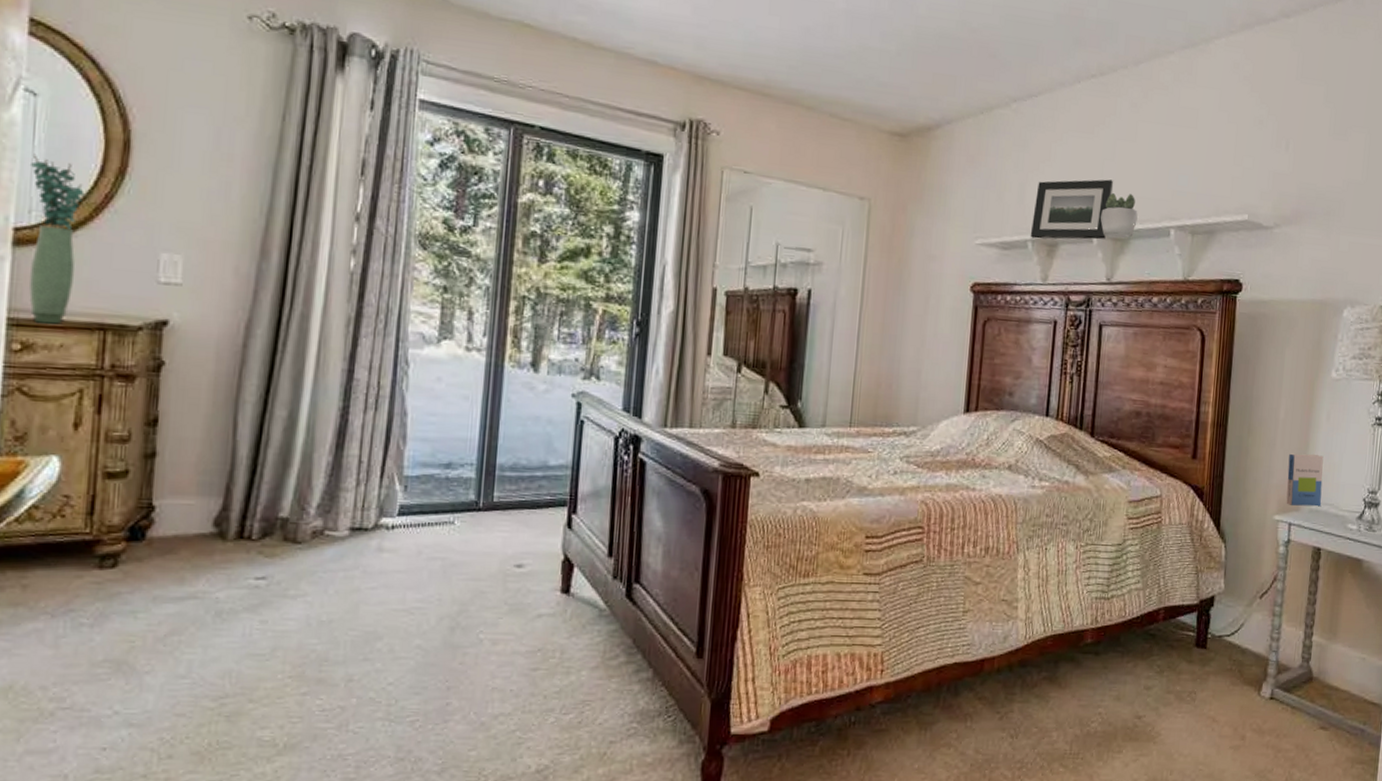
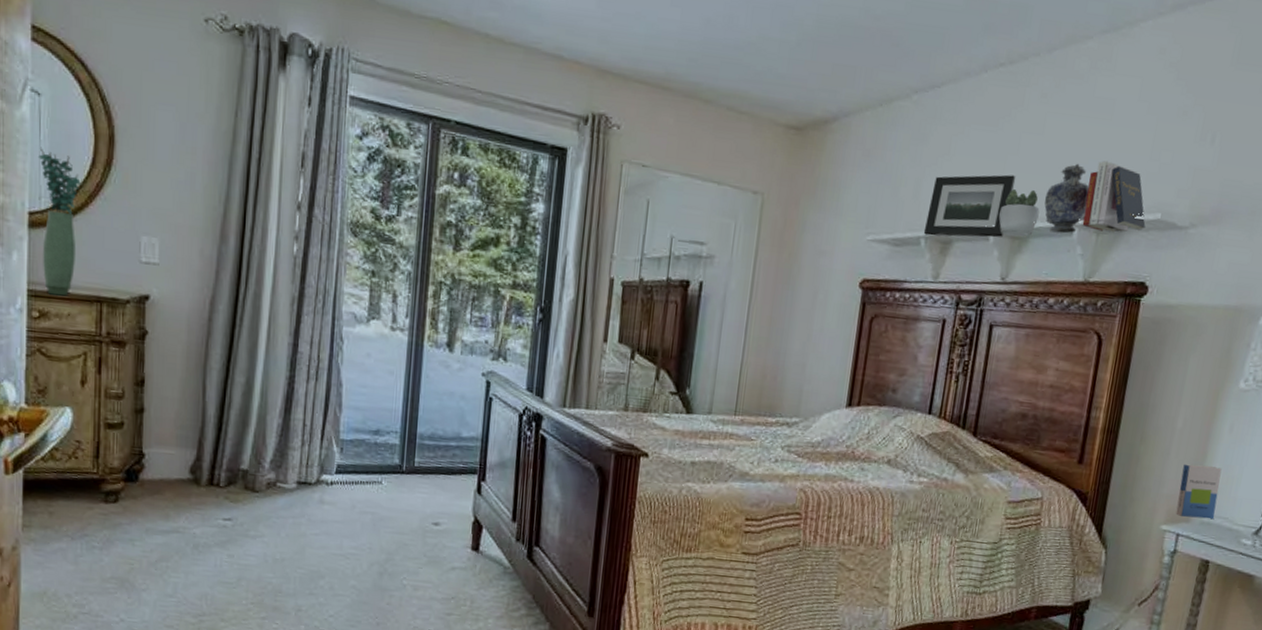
decorative vase: none [1141,168,1182,235] -> present [1044,163,1090,234]
books: none [1178,166,1235,233] -> present [1082,161,1146,233]

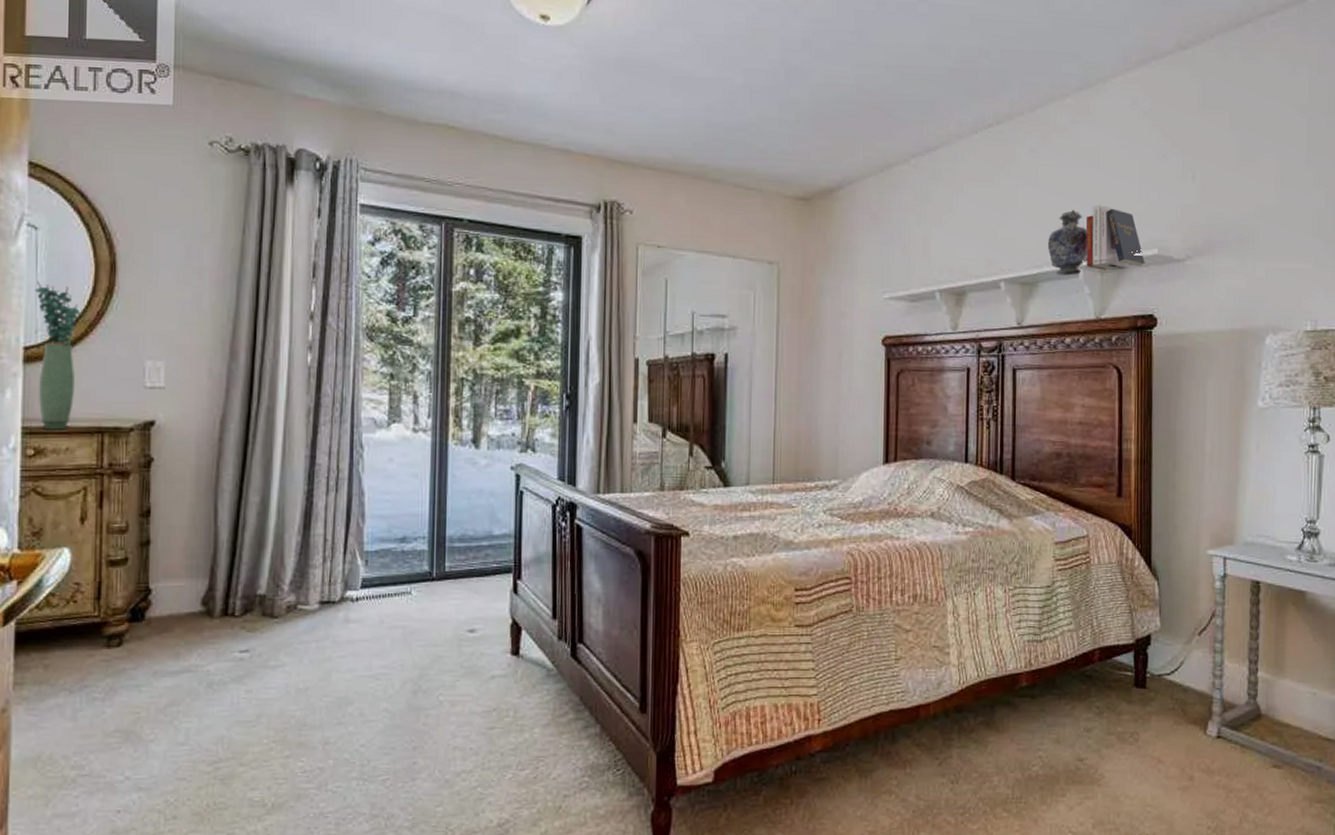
picture frame: present [923,174,1015,238] -> none [937,225,1017,289]
succulent plant: present [999,189,1040,237] -> none [1007,238,1044,282]
book: present [1175,463,1222,520] -> none [1218,486,1257,540]

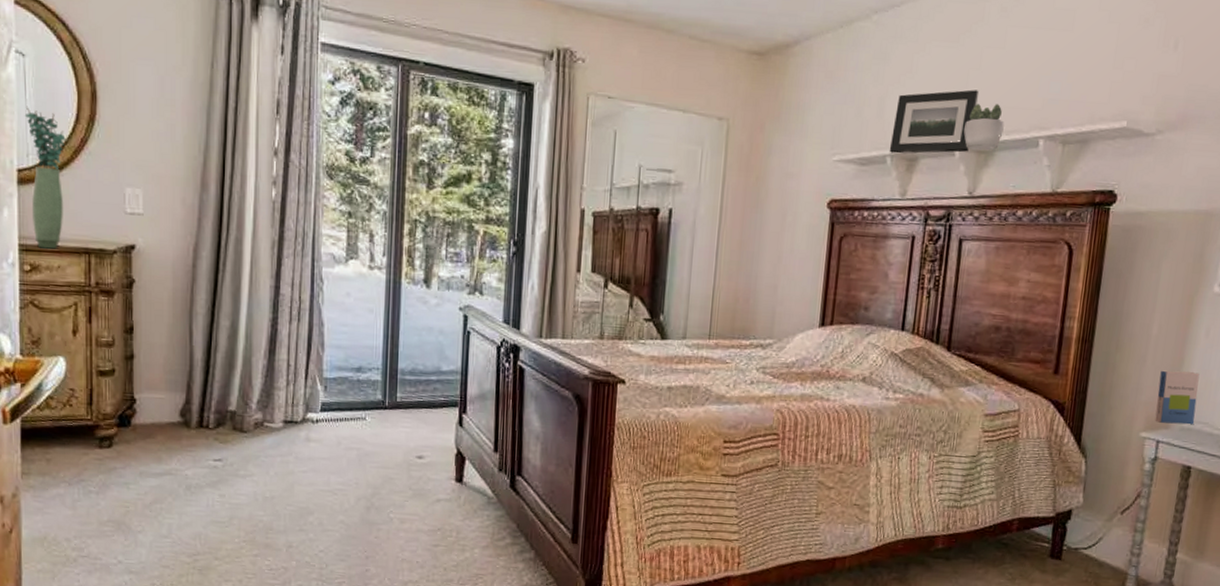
picture frame: none [937,225,1017,289] -> present [889,89,978,154]
succulent plant: none [1007,238,1044,282] -> present [964,104,1004,151]
decorative vase: present [1047,209,1088,276] -> none [1008,75,1054,146]
books: present [1086,205,1145,271] -> none [1047,71,1112,143]
book: none [1218,486,1257,540] -> present [1155,370,1200,425]

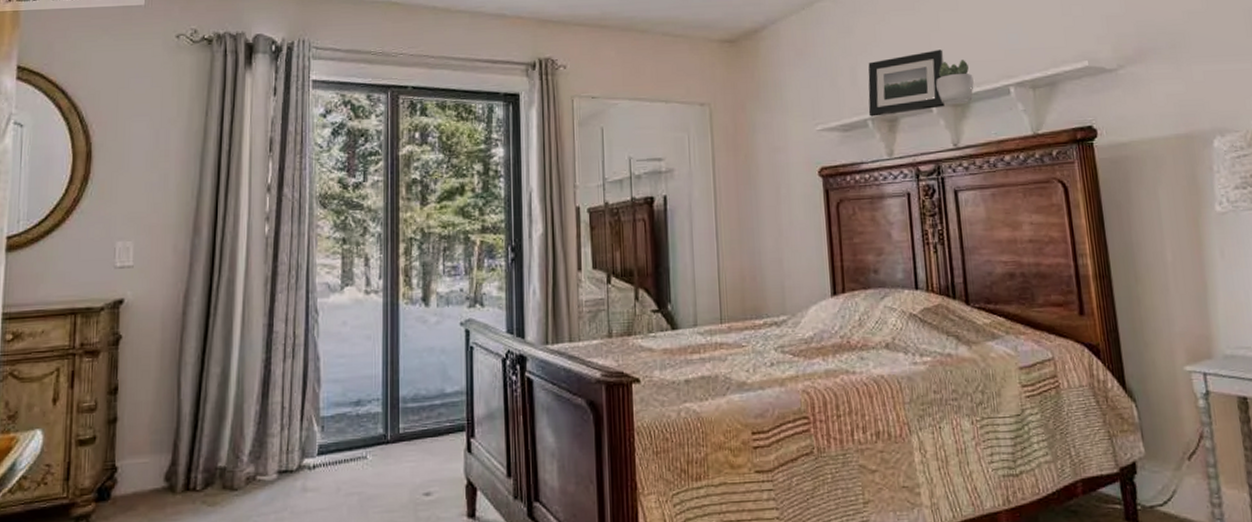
vase: present [24,106,66,249] -> none [18,173,58,315]
book: present [1155,370,1200,425] -> none [1187,295,1237,354]

